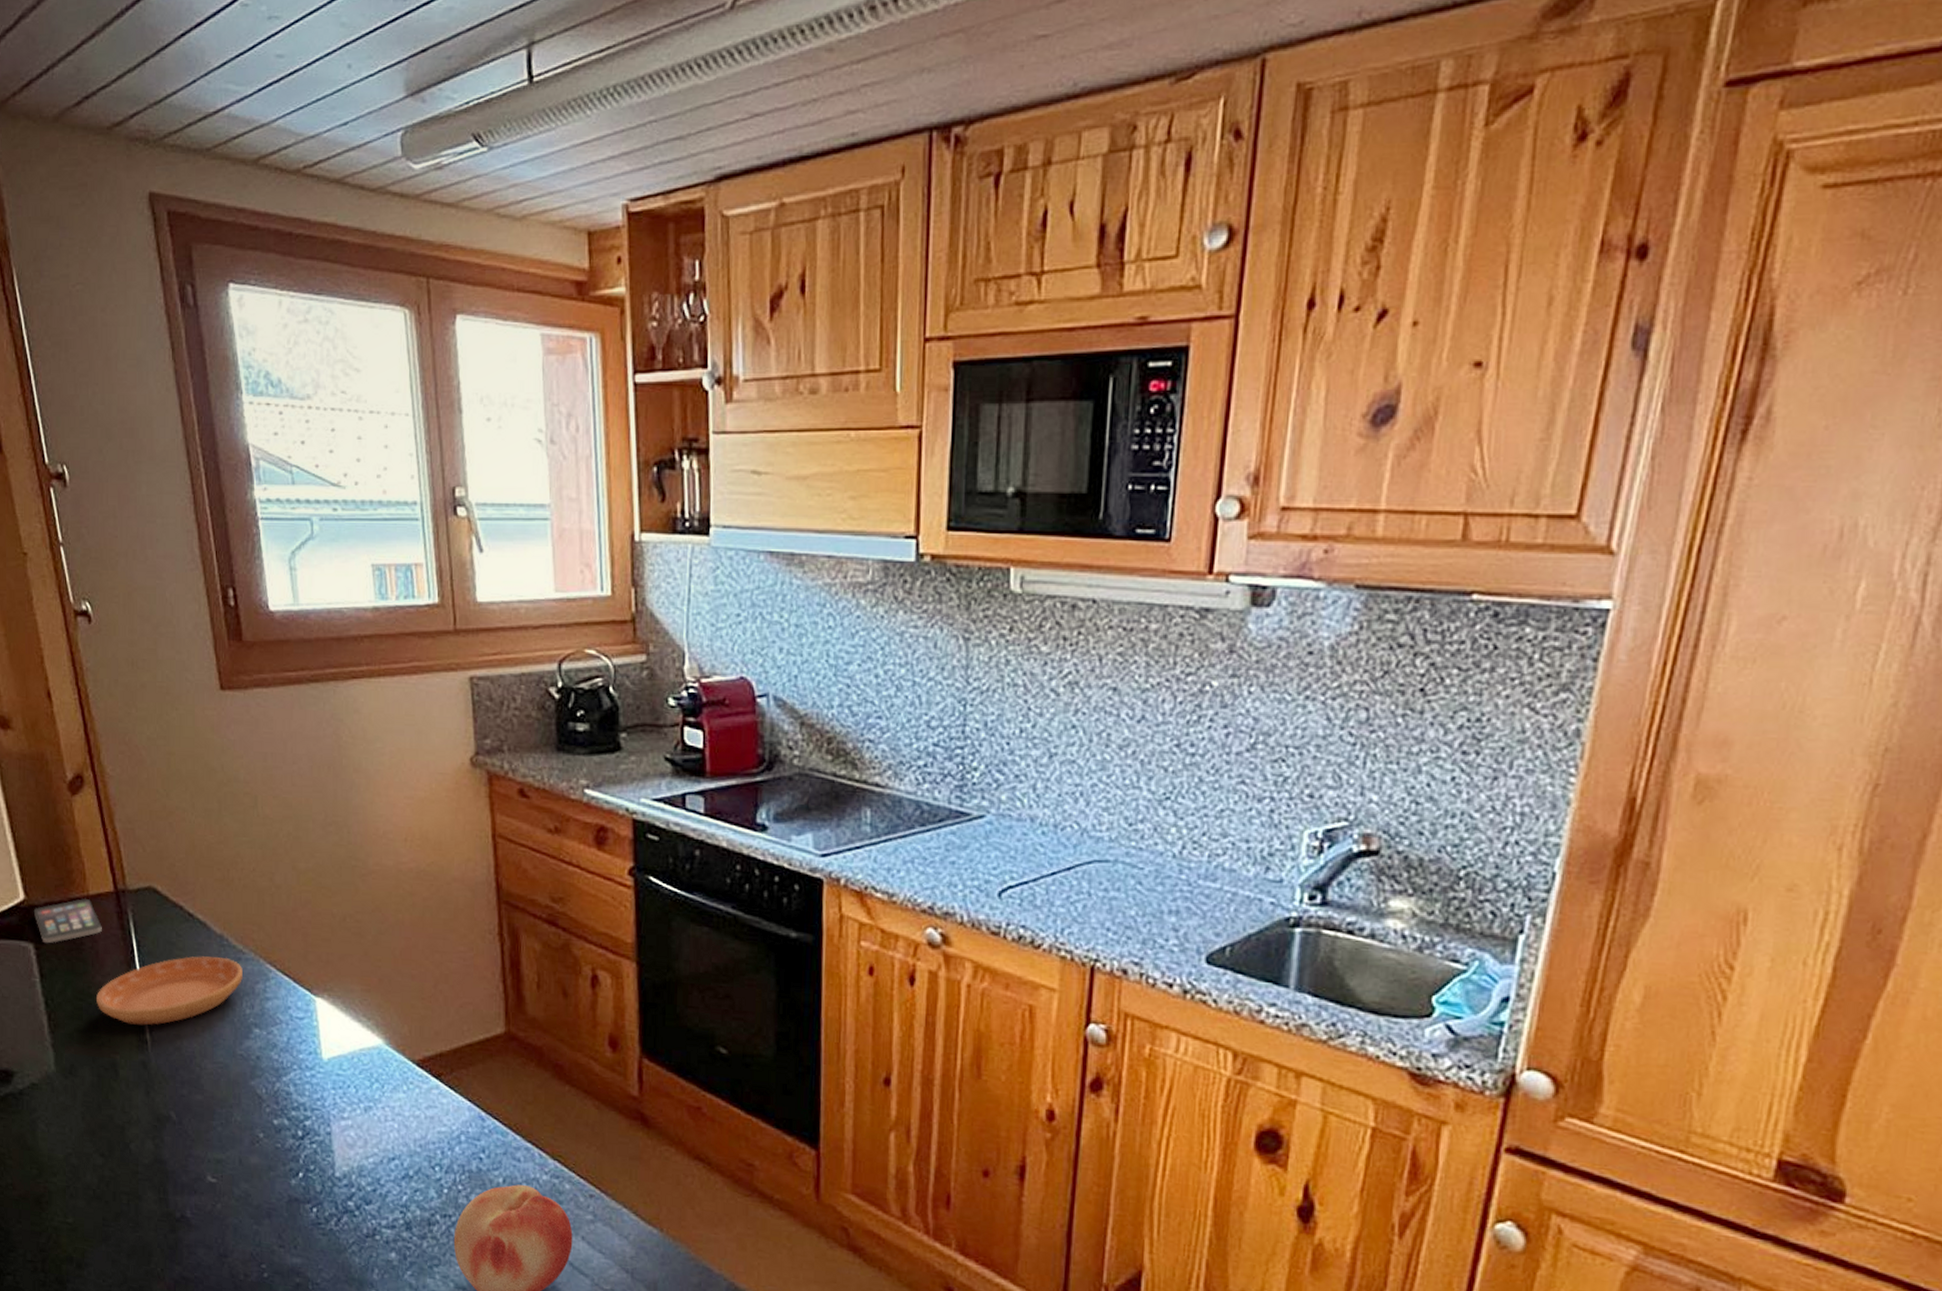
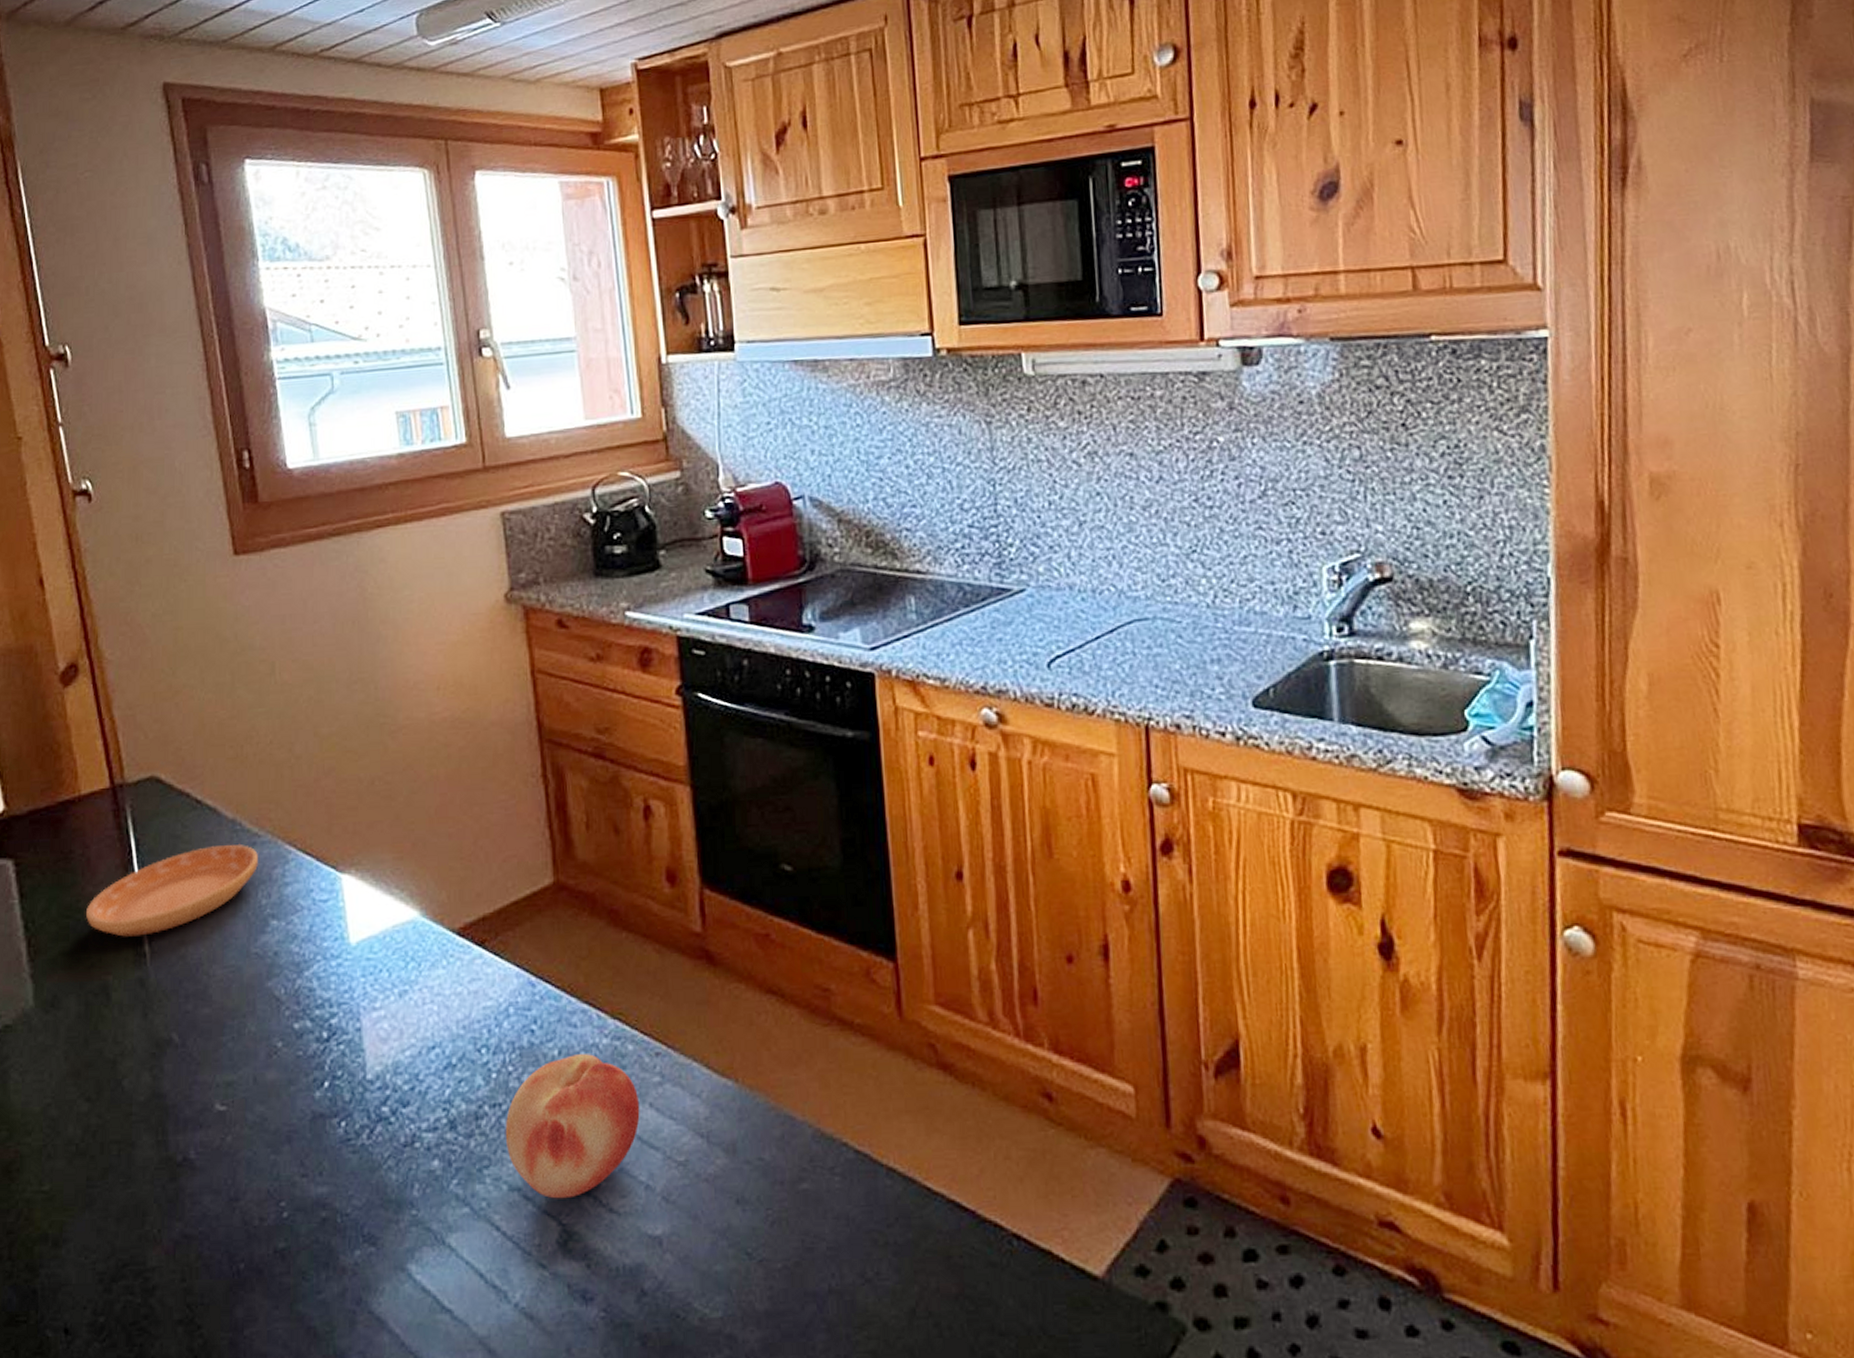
smartphone: present [33,898,102,944] -> none [14,799,95,858]

